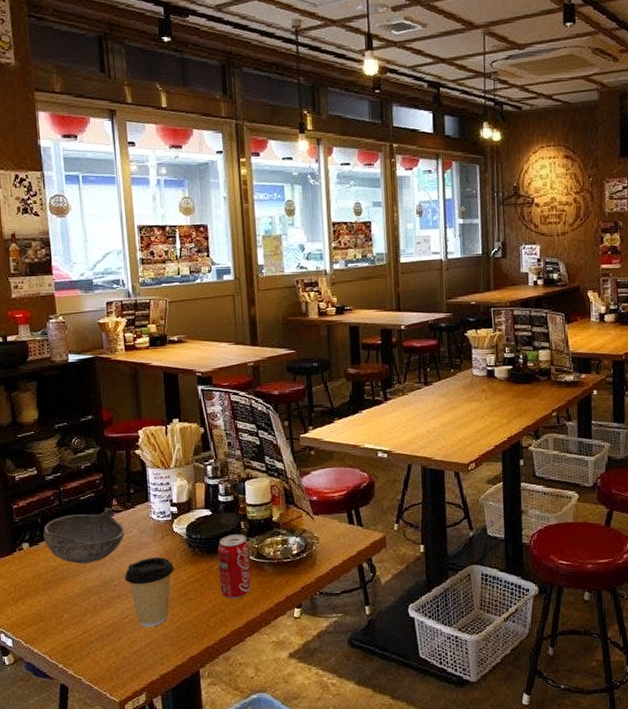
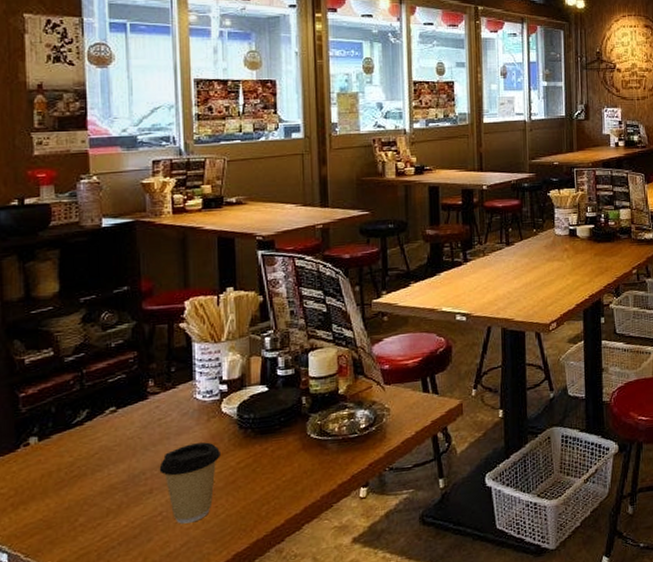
bowl: present [43,507,125,564] -> none [58,389,162,457]
beverage can: present [217,534,252,599] -> none [273,410,313,484]

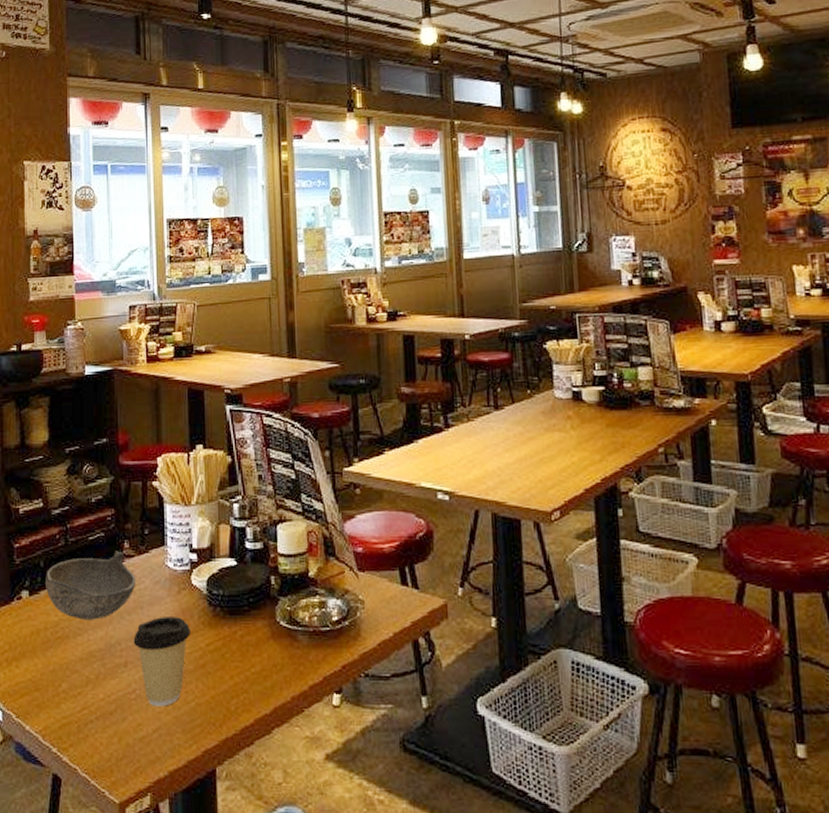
bowl: none [58,389,162,457] -> present [46,550,136,620]

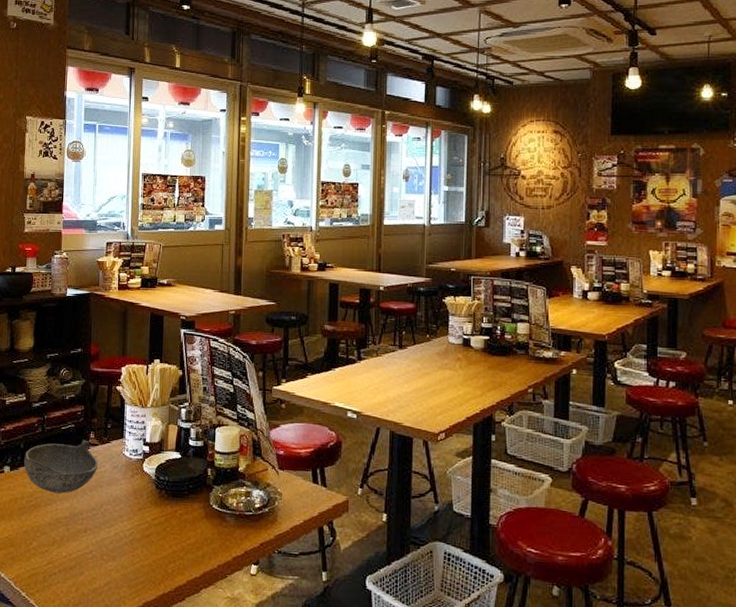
coffee cup: present [133,617,190,707] -> none [93,495,140,566]

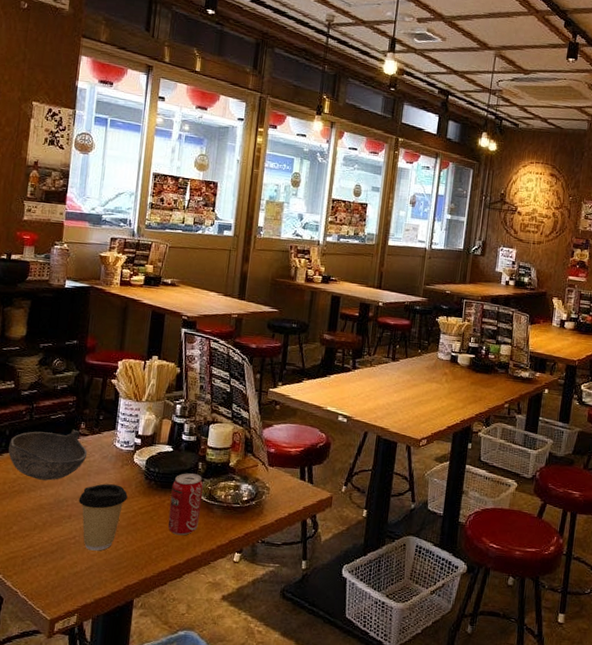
coffee cup: none [93,495,140,566] -> present [78,483,128,551]
beverage can: none [181,480,214,548] -> present [168,473,204,536]

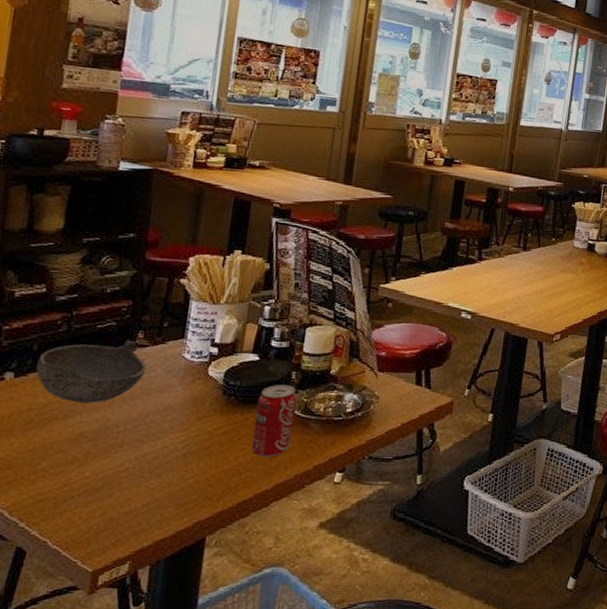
coffee cup: present [78,483,128,551] -> none [133,403,200,484]

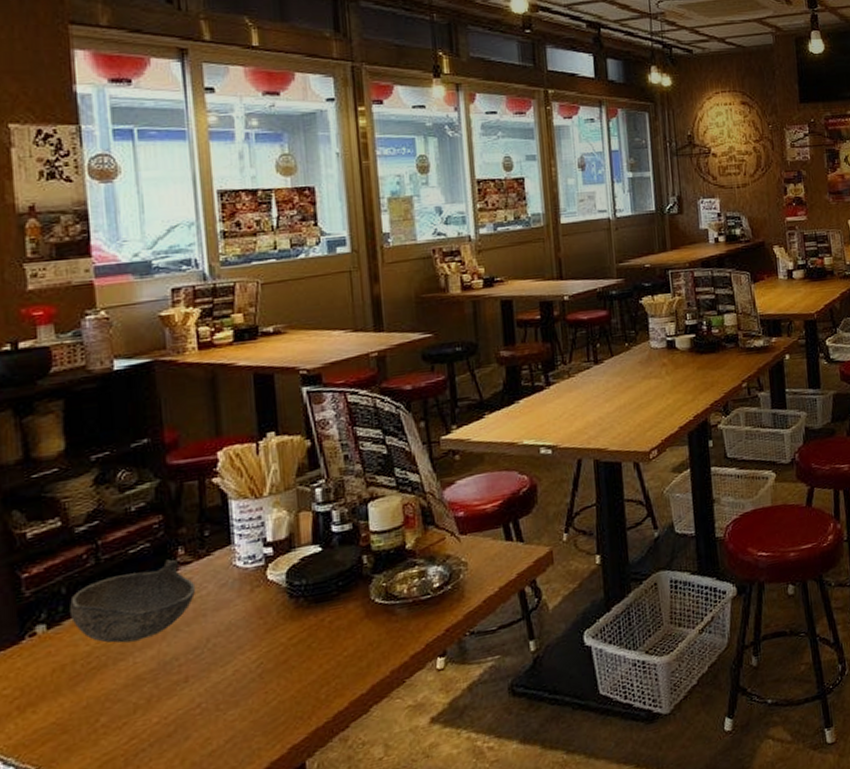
beverage can: present [251,385,298,458] -> none [330,571,378,659]

